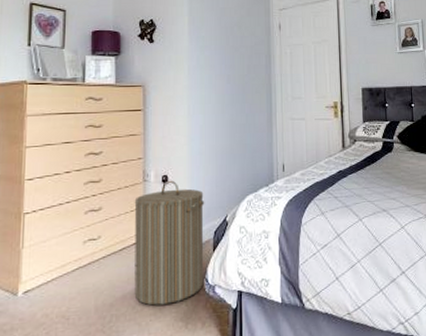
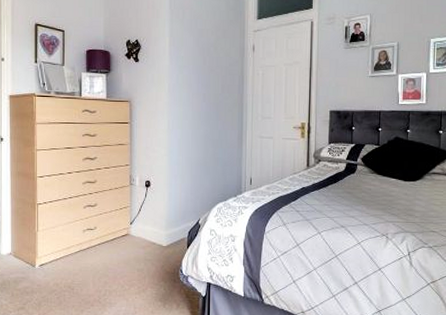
laundry hamper: present [134,180,205,306] -> none [123,185,181,287]

